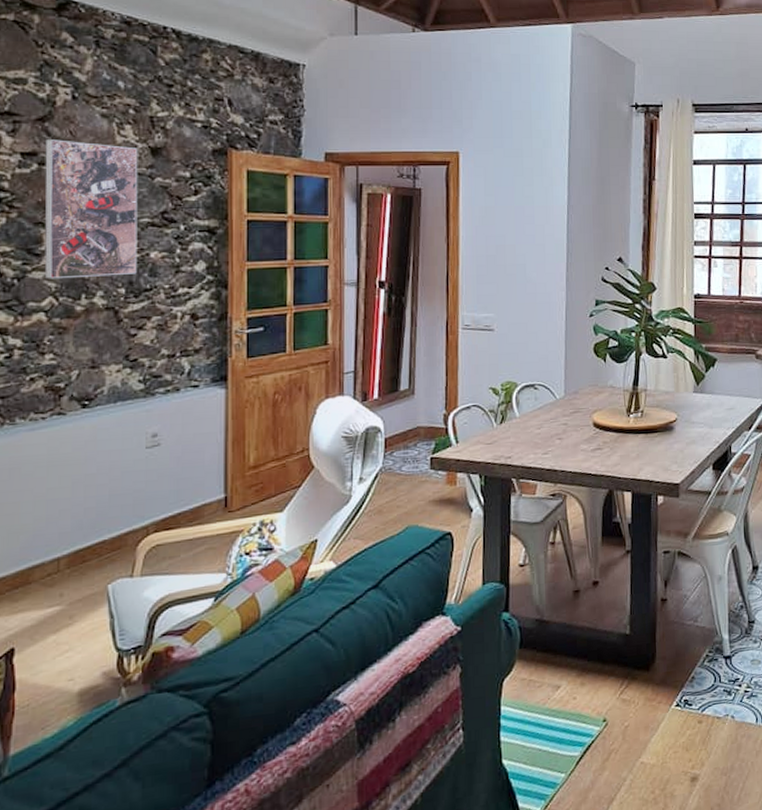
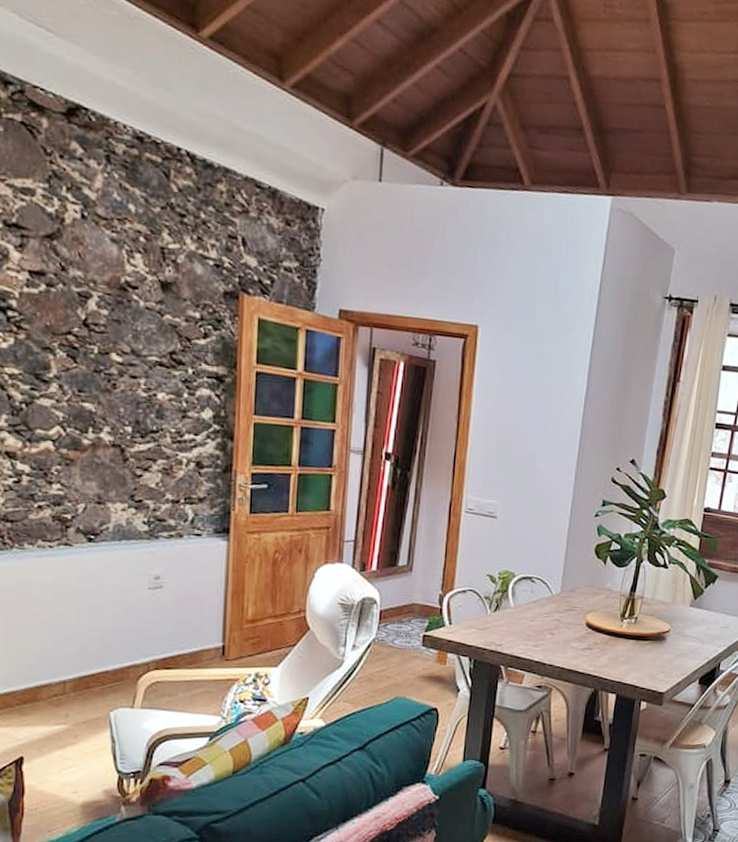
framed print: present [44,139,138,279] -> none [52,259,148,414]

